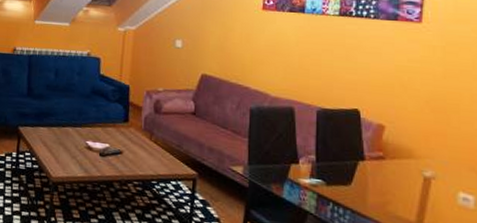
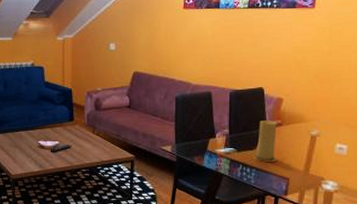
candle: none [348,150,380,205] -> present [254,120,277,162]

